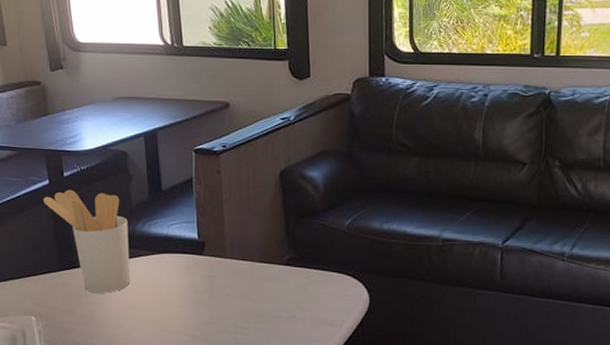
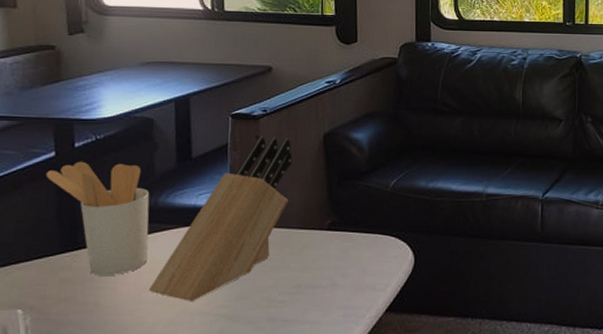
knife block: none [132,171,252,321] -> present [148,136,293,301]

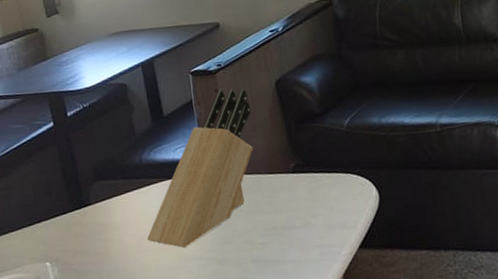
utensil holder: present [45,161,150,276] -> none [49,127,142,229]

